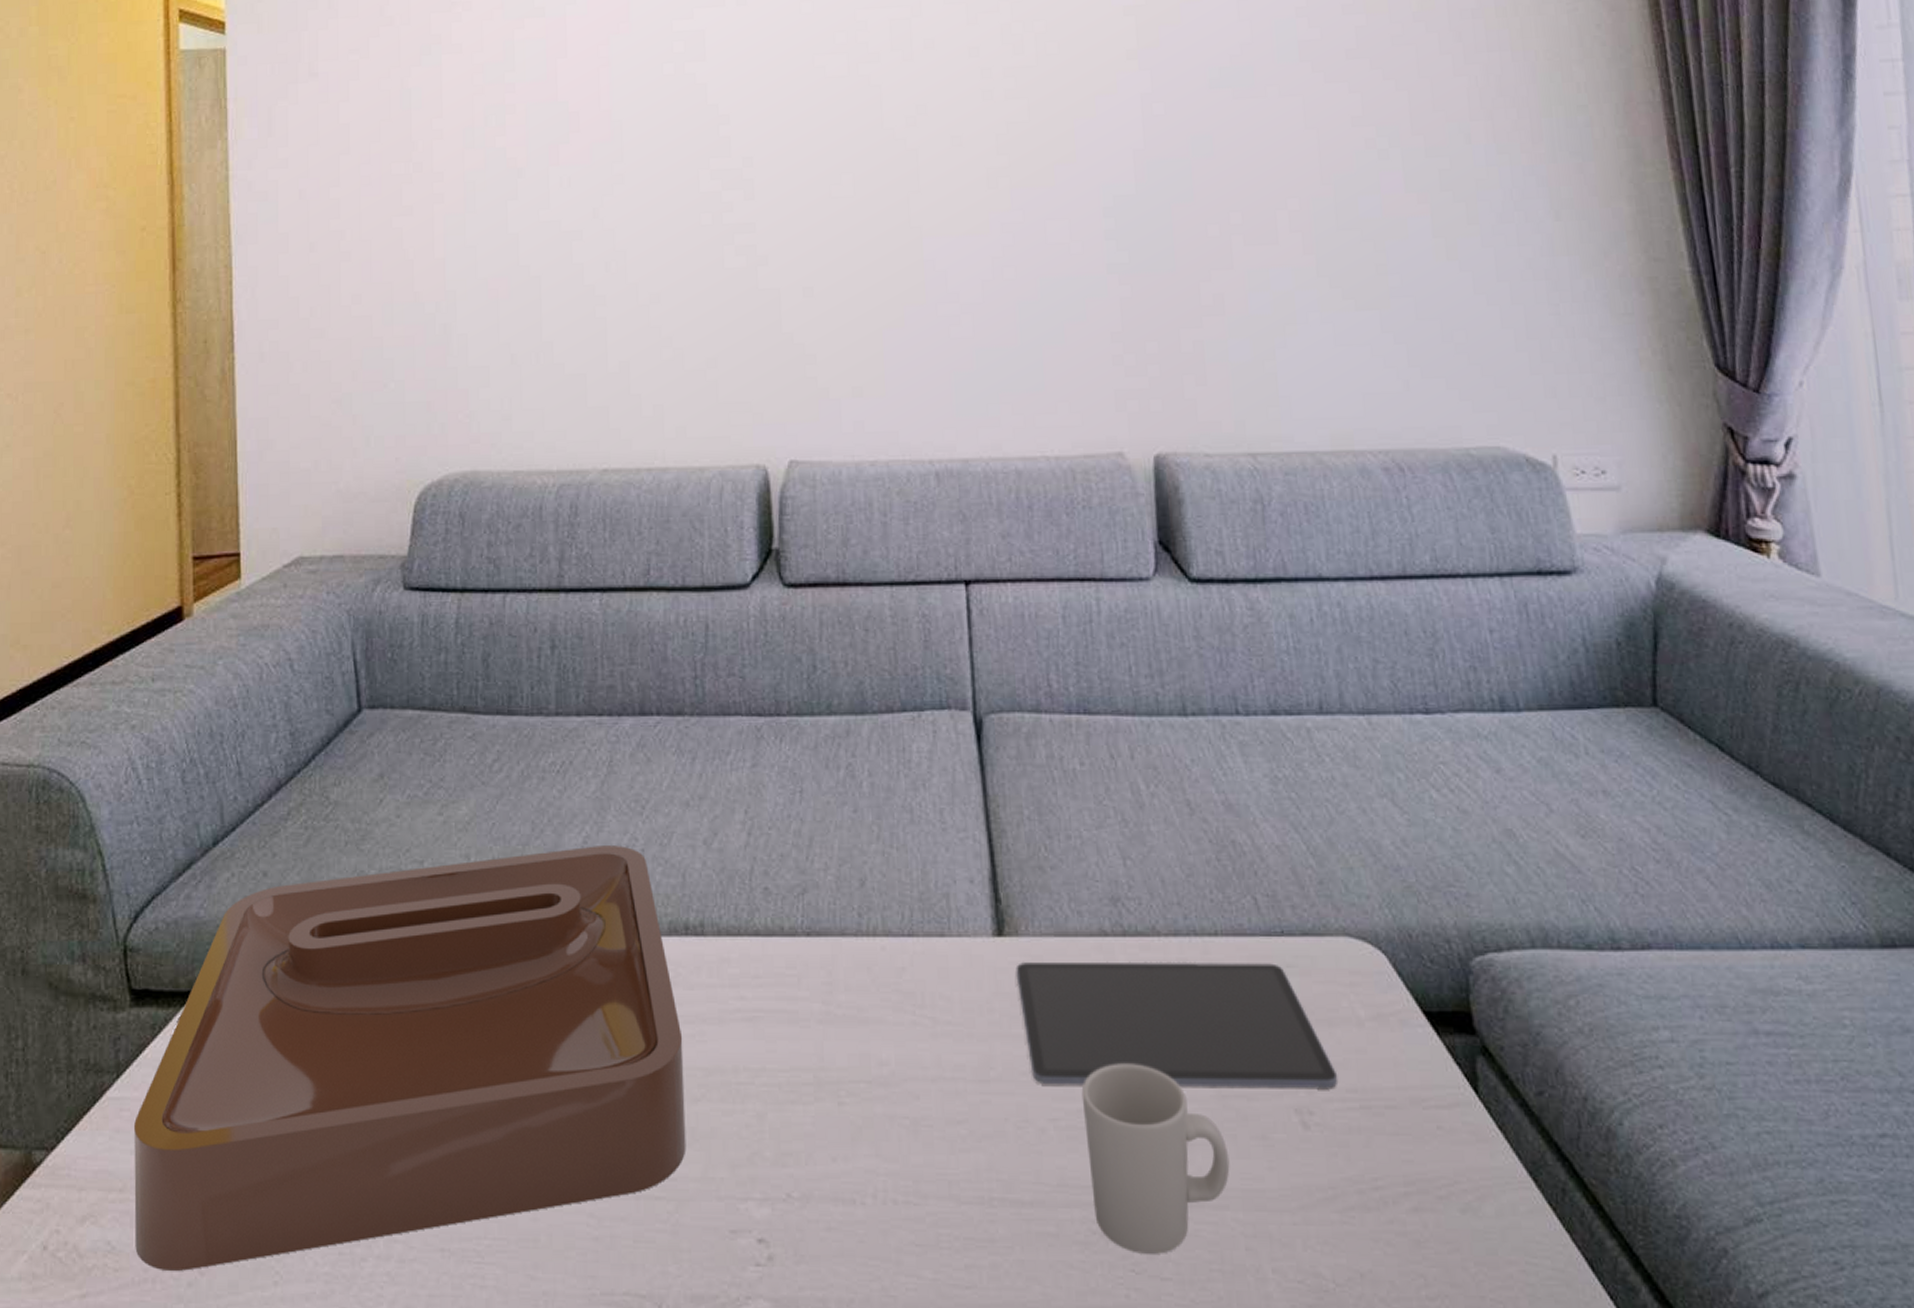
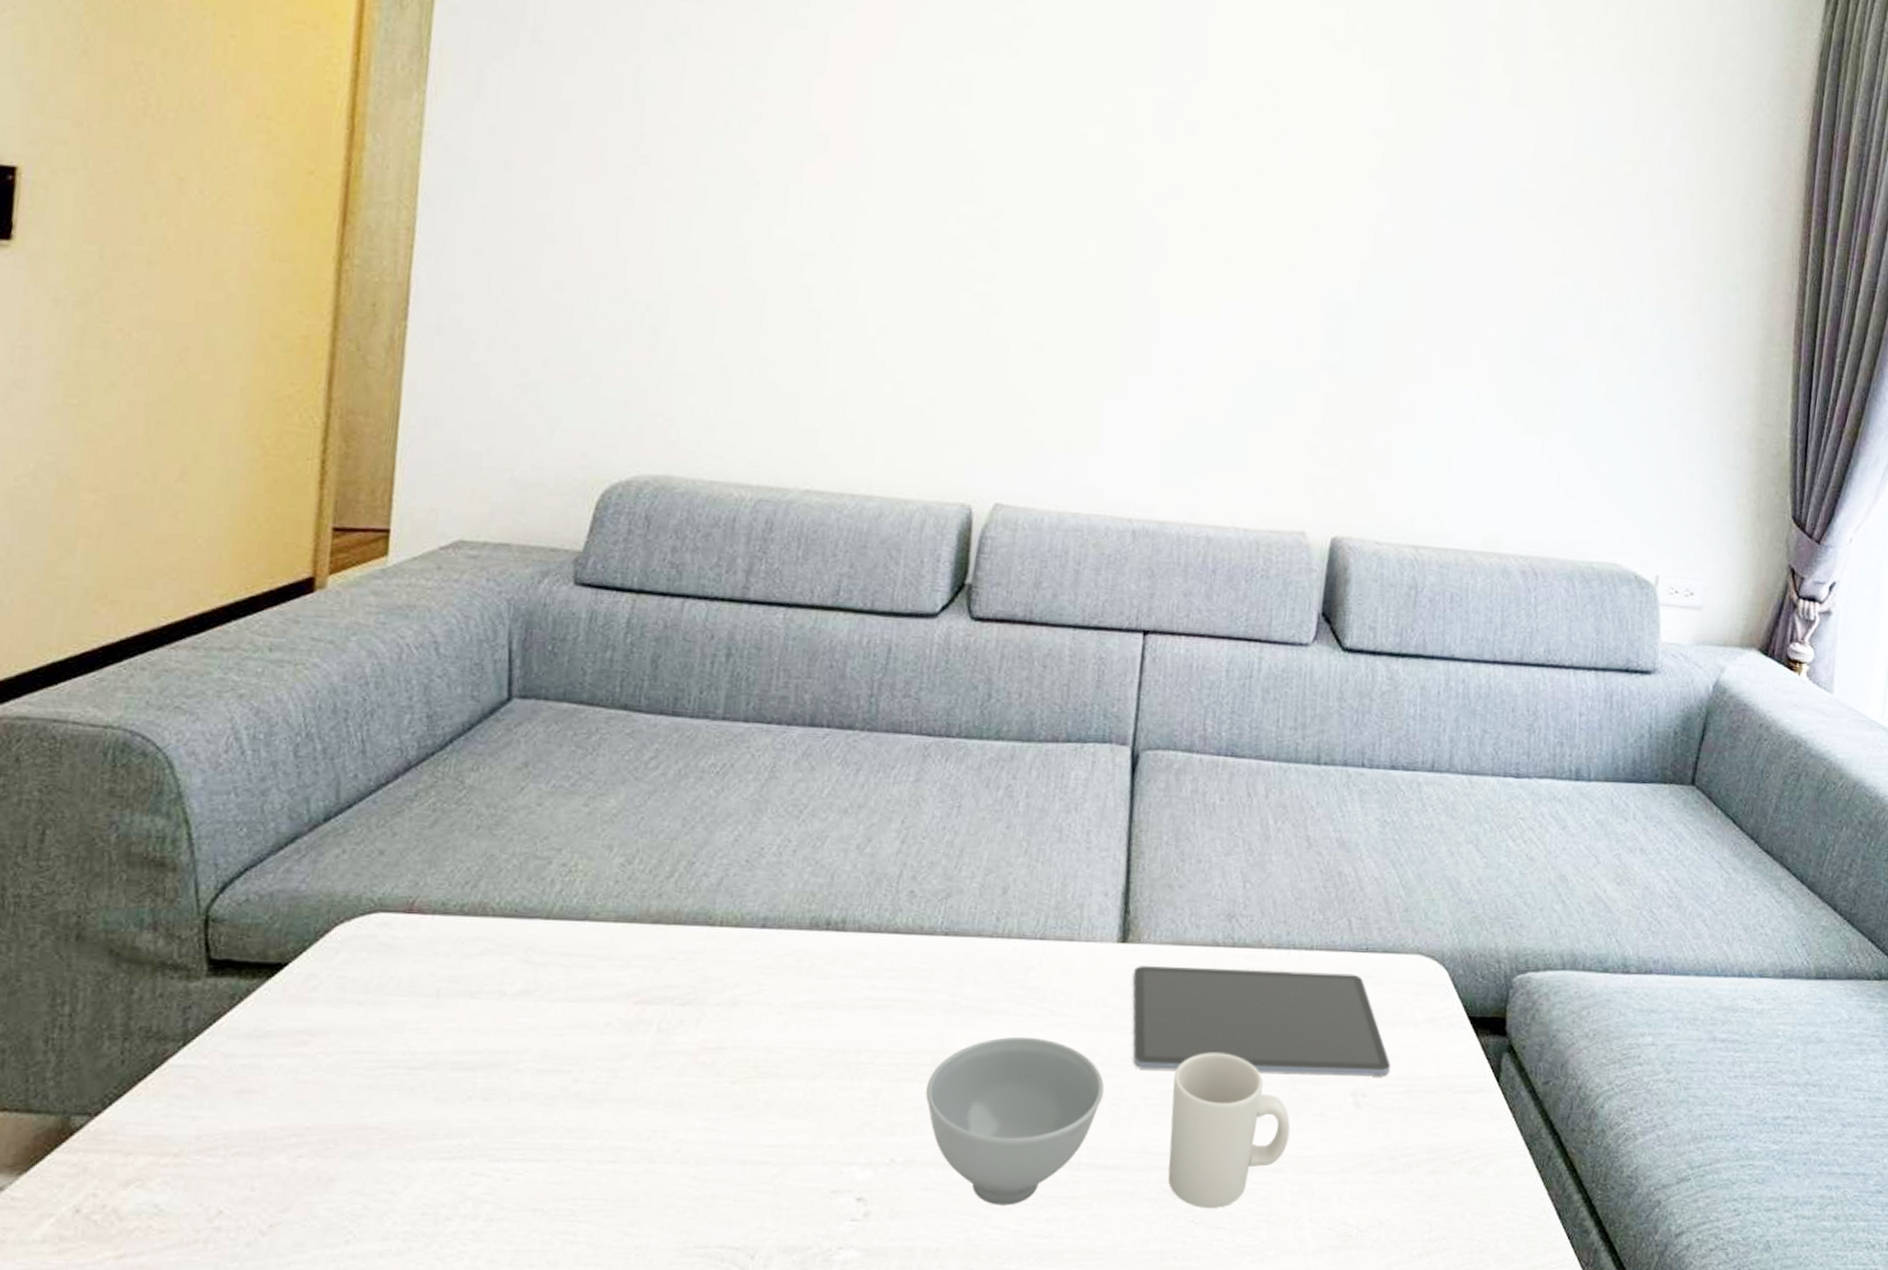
decorative tray: present [134,846,686,1271] -> none [187,844,810,1231]
bowl: none [813,1049,1006,1249] -> present [926,1036,1105,1206]

